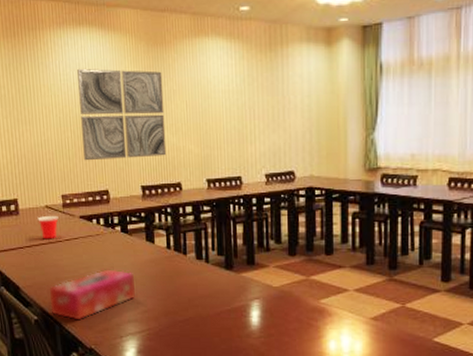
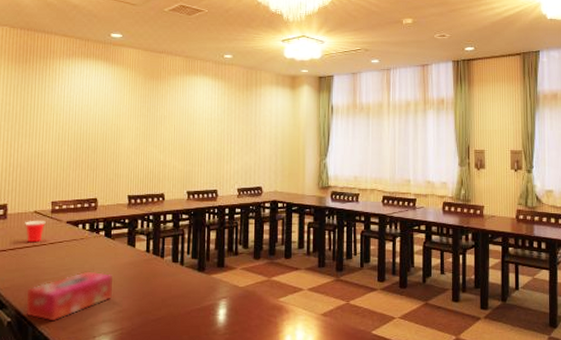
wall art: present [77,68,167,161] -> none [77,93,156,172]

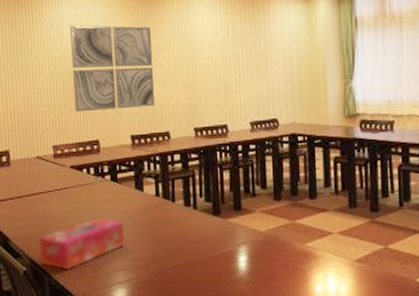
cup: present [25,220,46,243] -> none [29,165,49,190]
wall art: none [77,93,156,172] -> present [70,25,156,112]

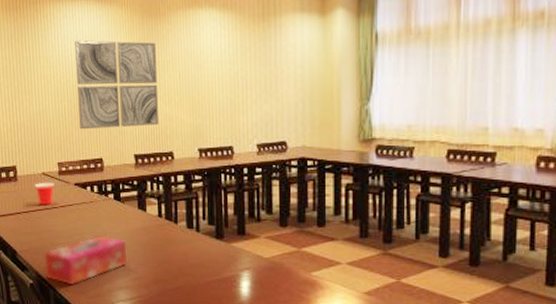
cup: none [29,165,49,190] -> present [35,182,55,206]

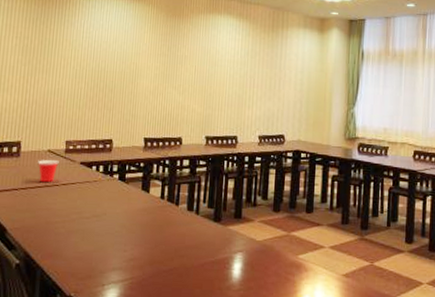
tissue box: present [43,234,128,286] -> none [33,214,125,266]
wall art: present [75,40,160,130] -> none [93,29,177,113]

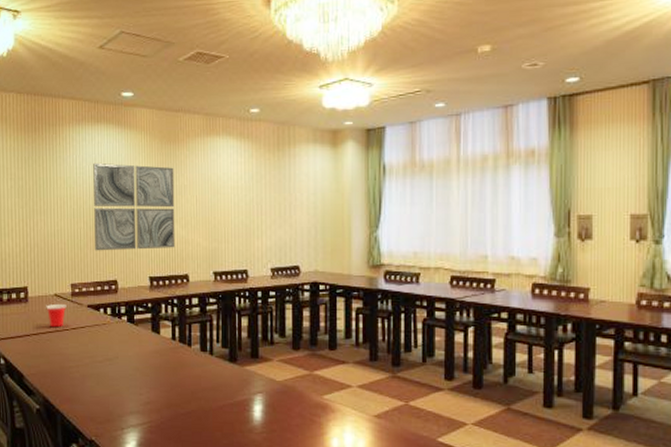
wall art: none [93,29,177,113] -> present [93,162,176,251]

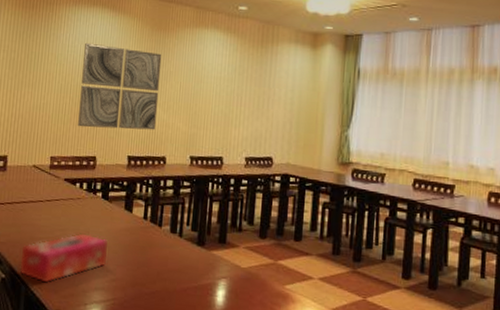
cup: present [46,303,67,328] -> none [23,174,44,198]
tissue box: none [51,357,139,411] -> present [18,232,108,283]

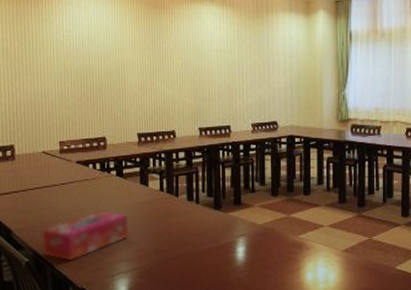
wall art: present [78,42,162,130] -> none [80,25,162,110]

